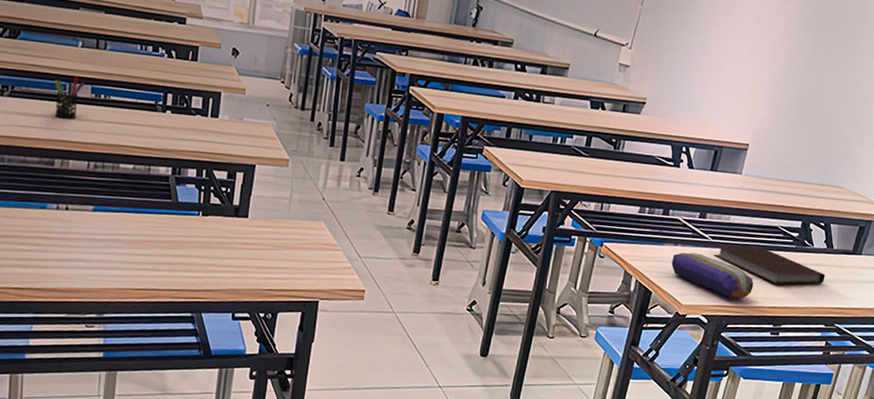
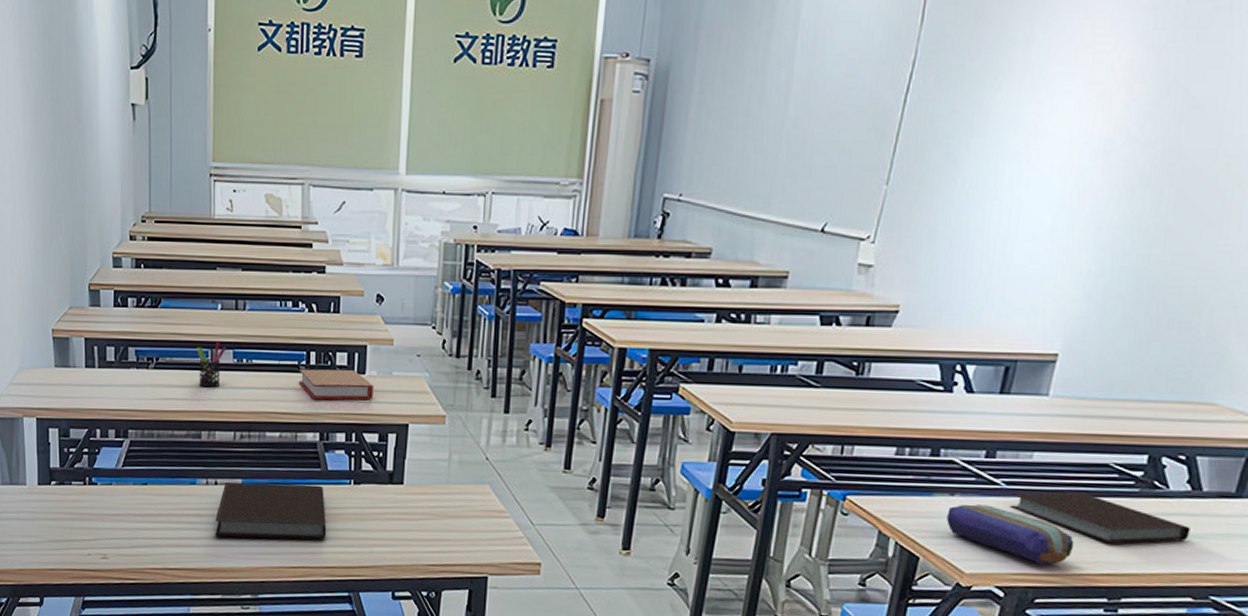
notebook: none [63,208,174,265] -> present [215,482,327,540]
book: none [154,108,225,141] -> present [298,369,373,400]

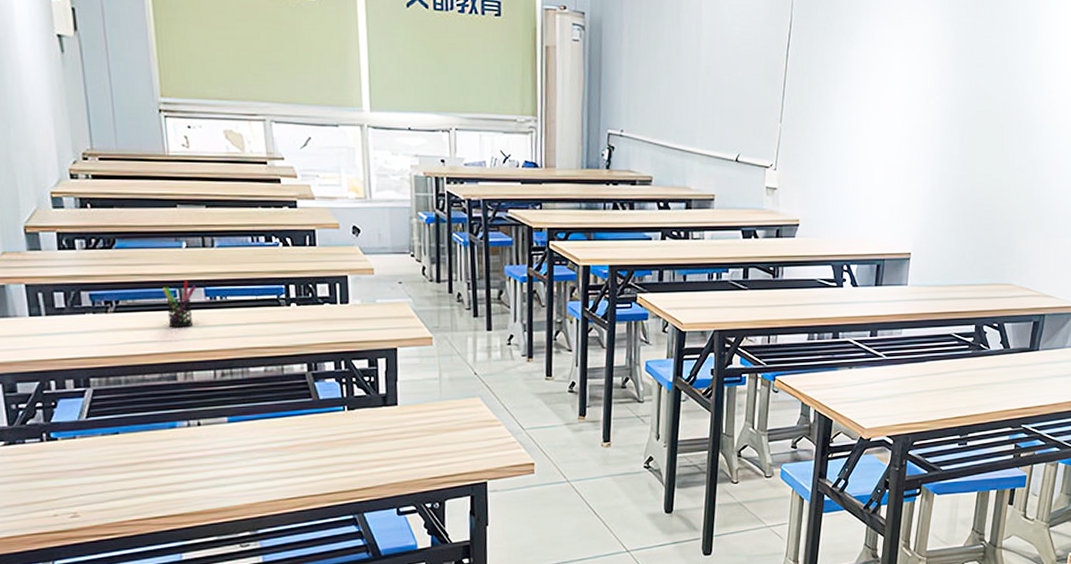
notebook: present [215,482,327,540] -> none [202,415,325,478]
book: present [298,369,373,400] -> none [278,301,359,332]
pencil case: present [946,504,1074,565] -> none [849,373,935,416]
notebook: present [1010,491,1190,544] -> none [890,357,1005,394]

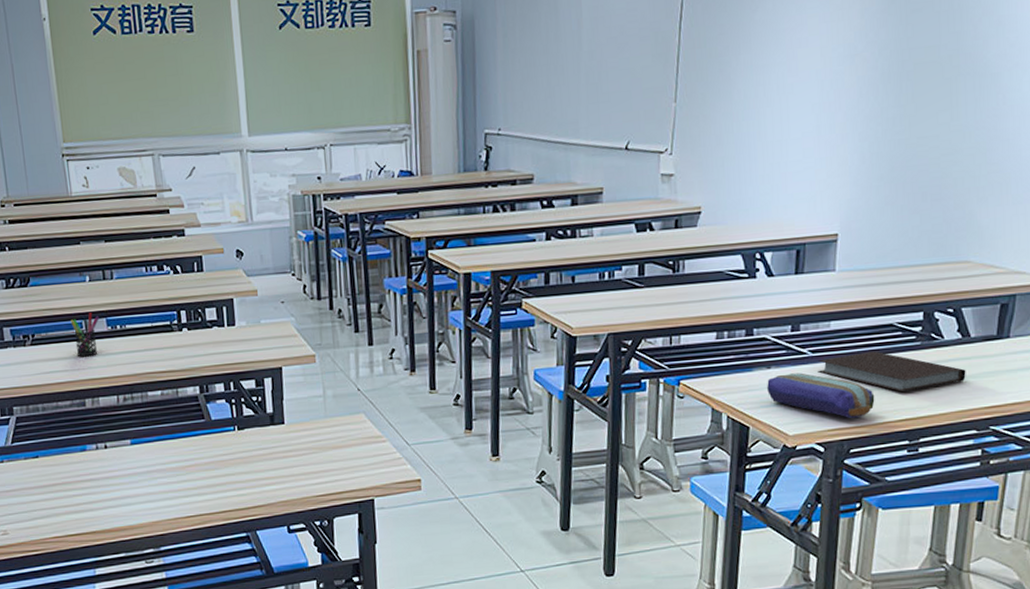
pencil case: none [849,373,935,416] -> present [767,373,875,419]
notebook: none [890,357,1005,394] -> present [818,351,966,393]

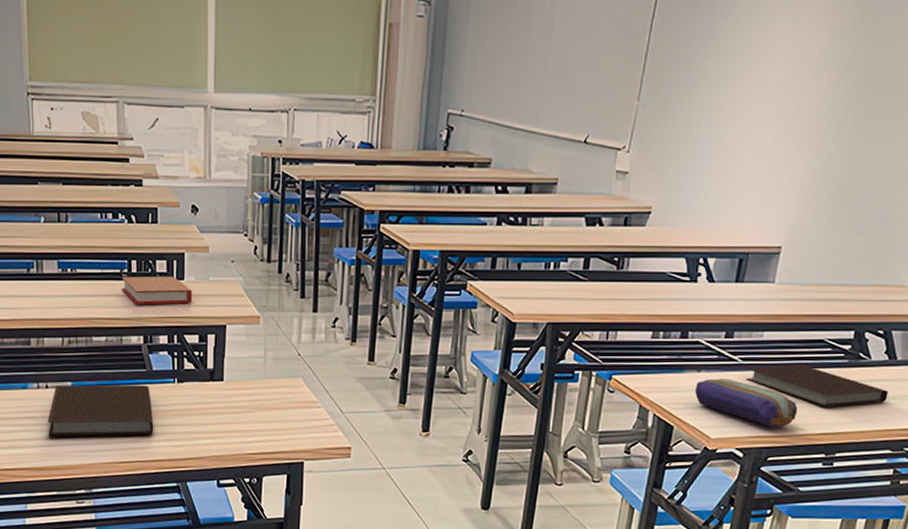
pen holder: present [70,311,99,357] -> none [22,252,51,297]
notebook: none [109,435,218,498] -> present [48,384,154,437]
book: none [171,323,245,356] -> present [121,276,192,305]

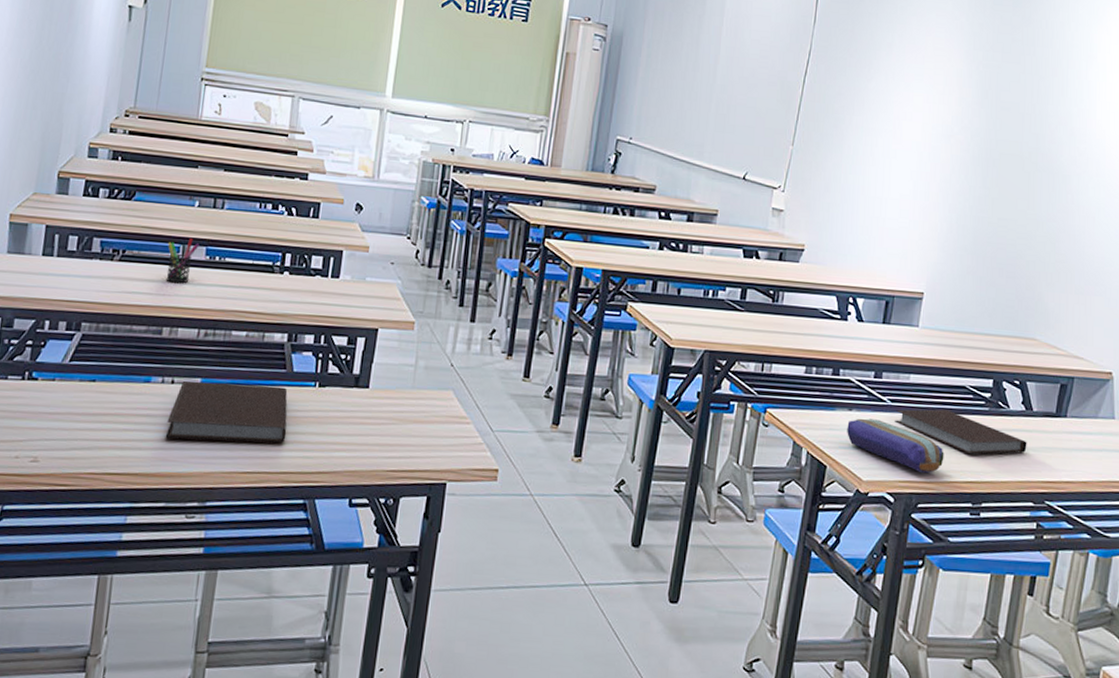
pen holder: none [22,252,51,297] -> present [166,237,200,284]
book: present [121,276,192,305] -> none [271,269,346,303]

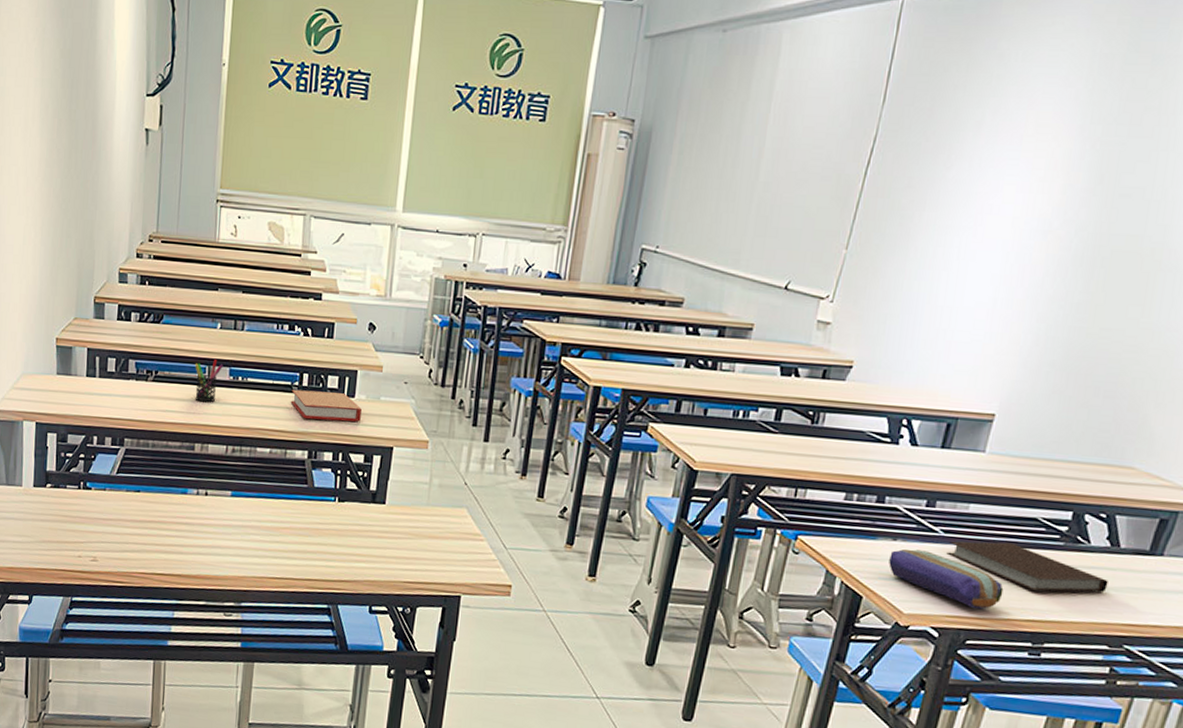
notebook: present [165,381,288,444] -> none [202,493,310,553]
book: none [271,269,346,303] -> present [290,389,362,422]

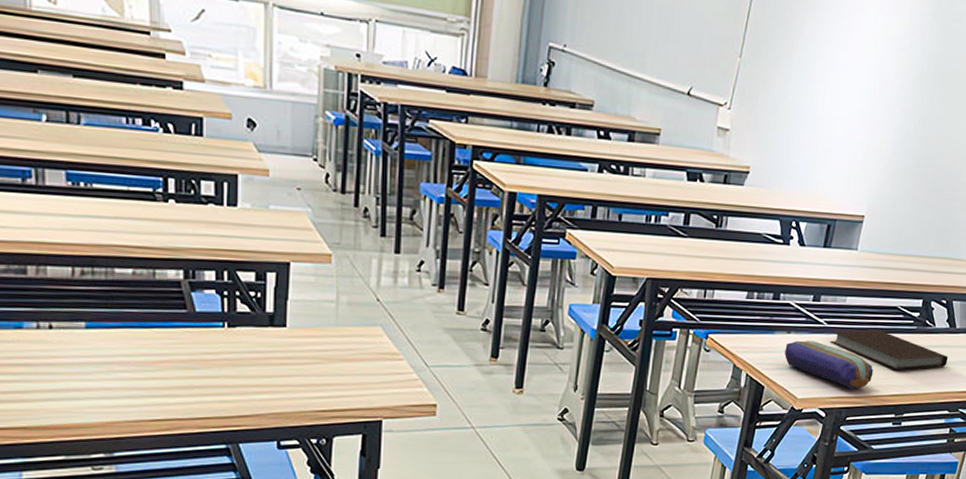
pen holder: present [195,358,223,403] -> none [15,159,56,214]
book: present [290,389,362,422] -> none [154,197,247,235]

